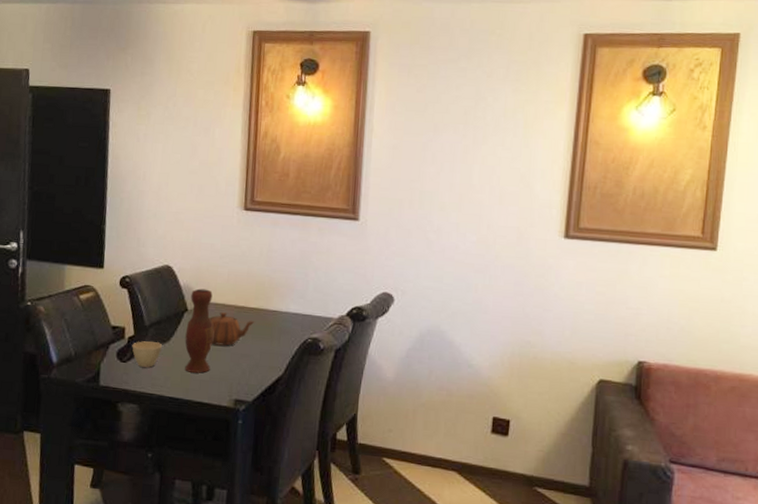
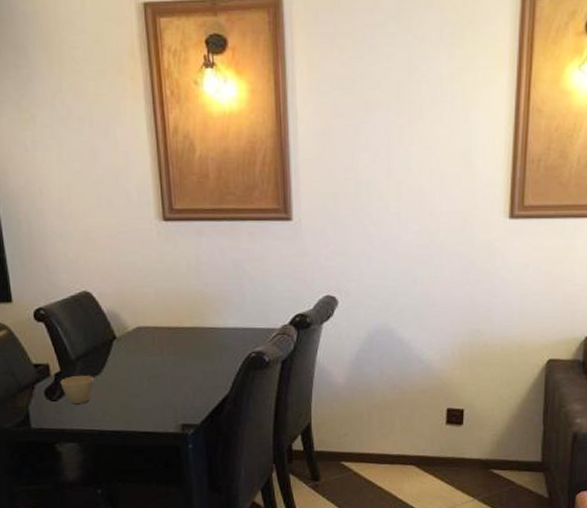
vase: present [185,288,214,373] -> none [117,313,151,403]
teapot: present [209,312,255,346] -> none [142,336,192,371]

